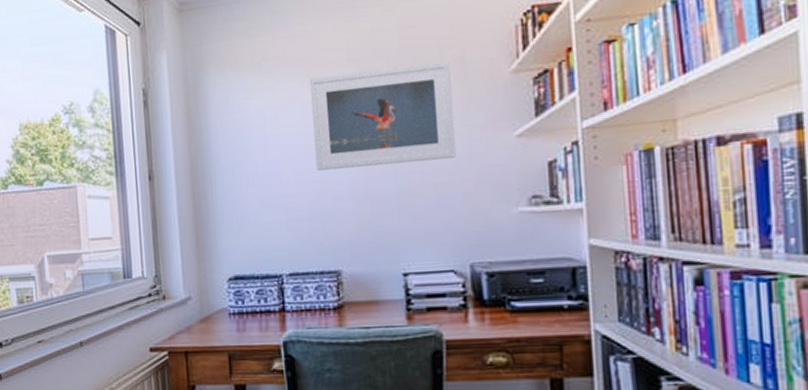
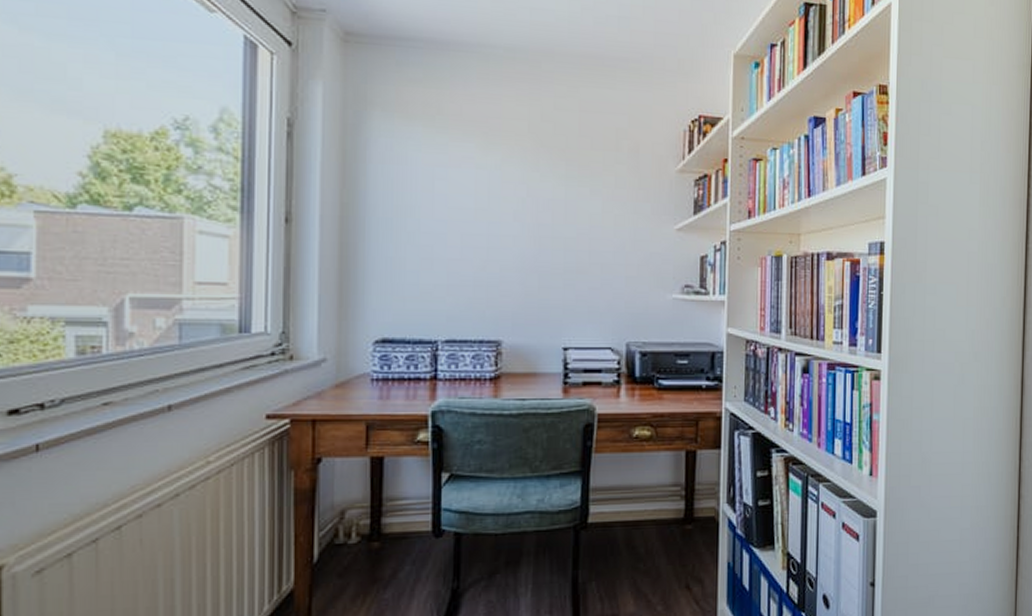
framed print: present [310,61,456,171] -> none [485,143,624,242]

